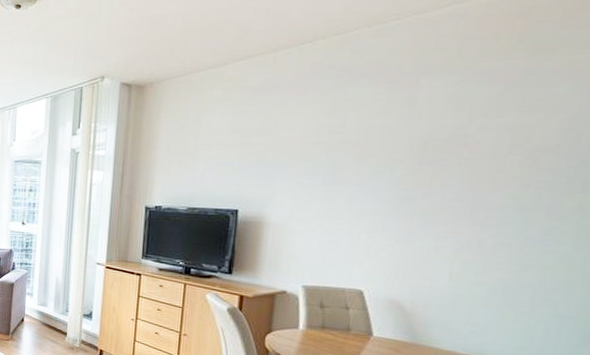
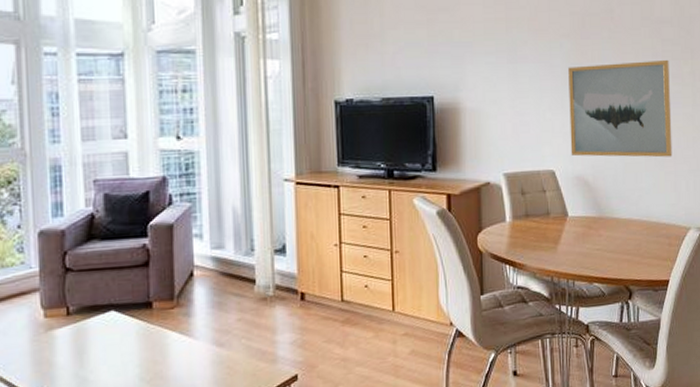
wall art: none [386,191,545,297] -> present [568,59,673,158]

